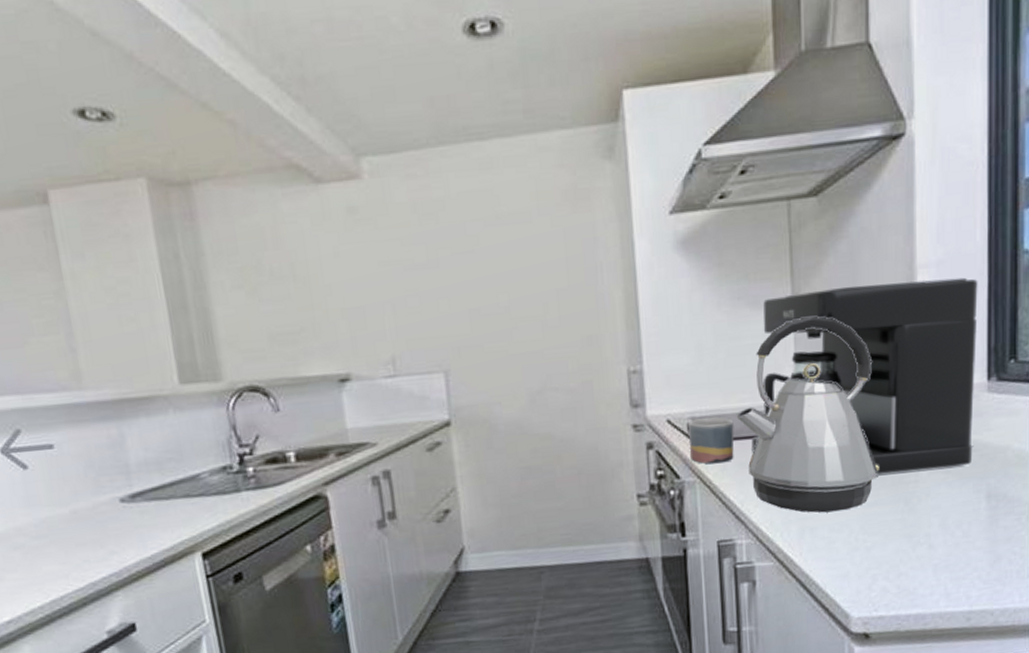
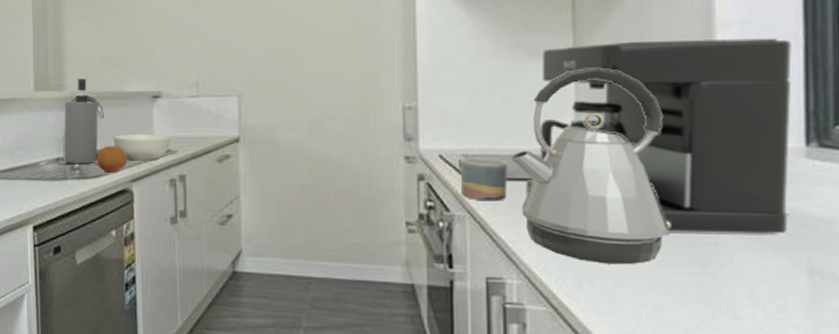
soap dispenser: none [216,364,278,472] -> present [61,79,98,164]
fruit: none [275,443,317,478] -> present [97,145,128,173]
bowl: none [293,425,370,460] -> present [112,134,172,161]

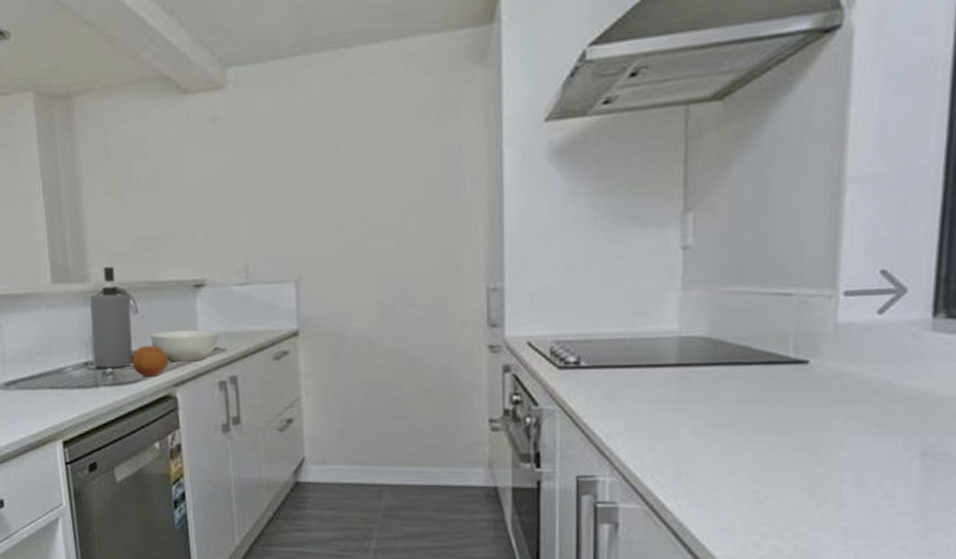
mug: present [460,157,508,202] -> none [550,342,604,393]
kettle: present [509,67,671,265] -> none [606,235,780,456]
coffee maker: present [526,38,792,234] -> none [623,194,928,417]

